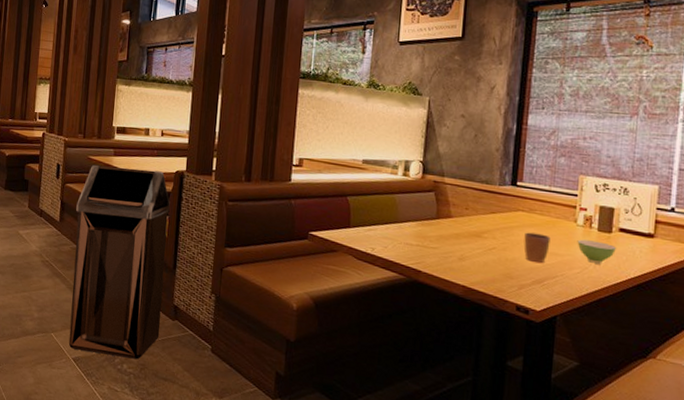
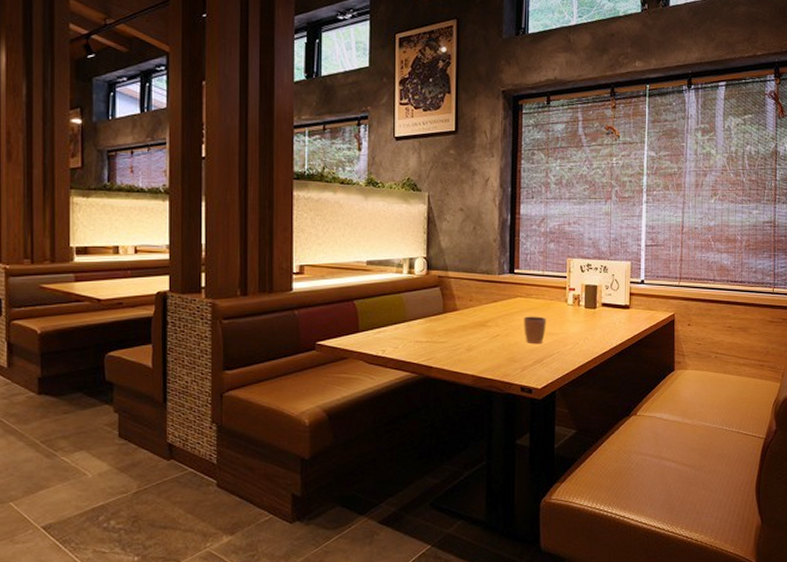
trash bin: present [68,164,170,359] -> none [30,294,153,516]
bowl: present [577,239,616,264] -> none [568,317,600,338]

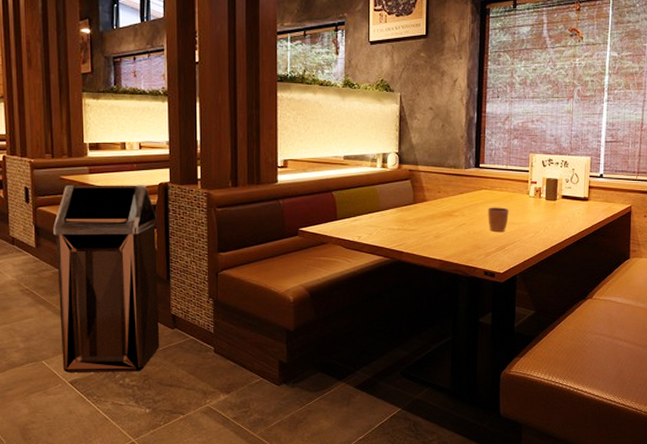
trash bin: none [30,294,153,516] -> present [53,184,160,373]

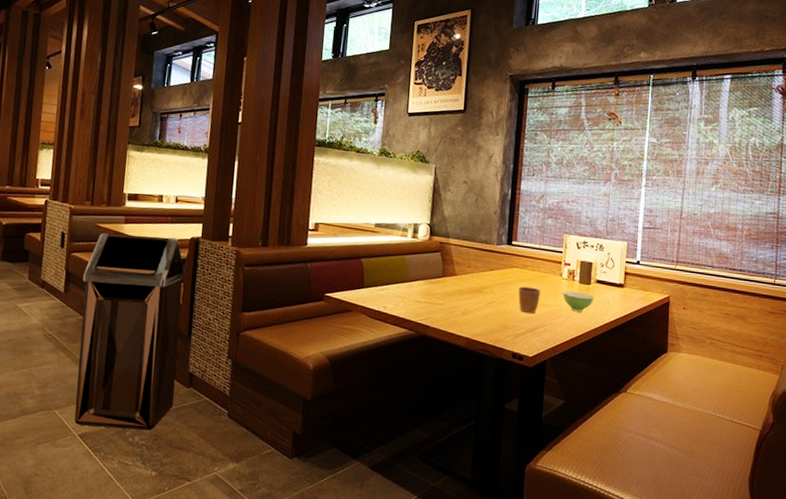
bowl: none [530,208,560,227] -> present [562,291,594,312]

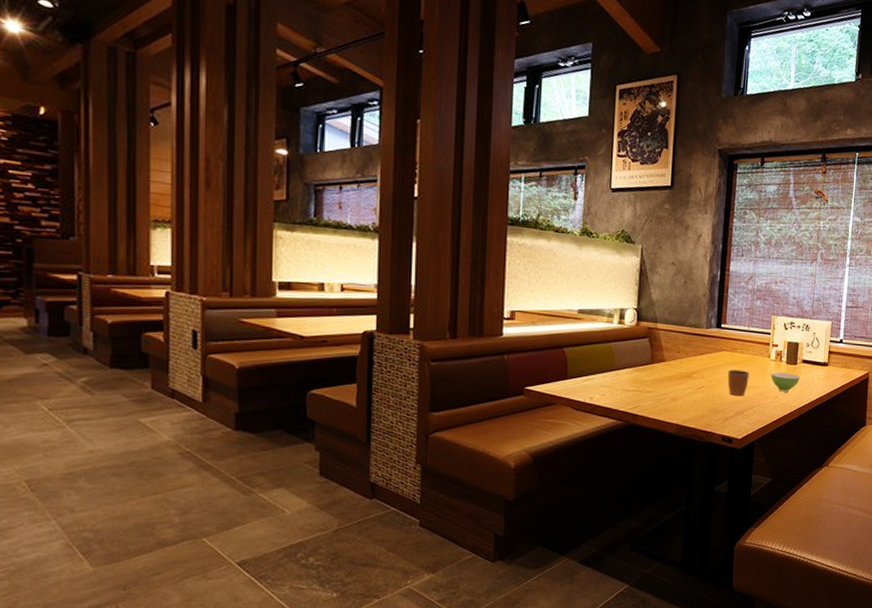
trash bin: present [74,232,185,430] -> none [227,329,358,552]

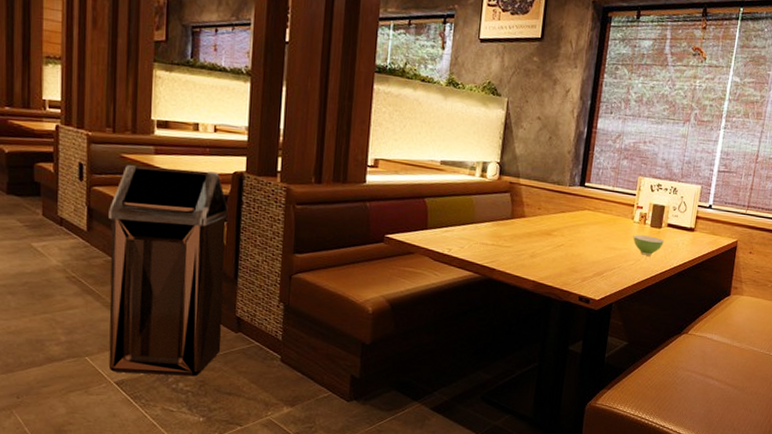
trash bin: none [227,329,358,552] -> present [108,164,228,376]
cup: present [727,369,749,396] -> none [588,229,611,257]

